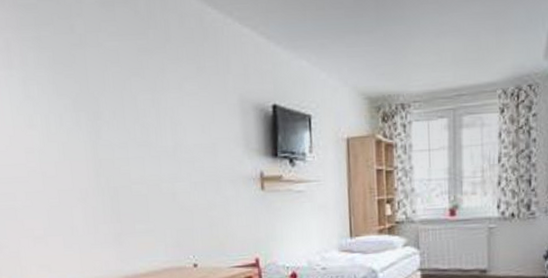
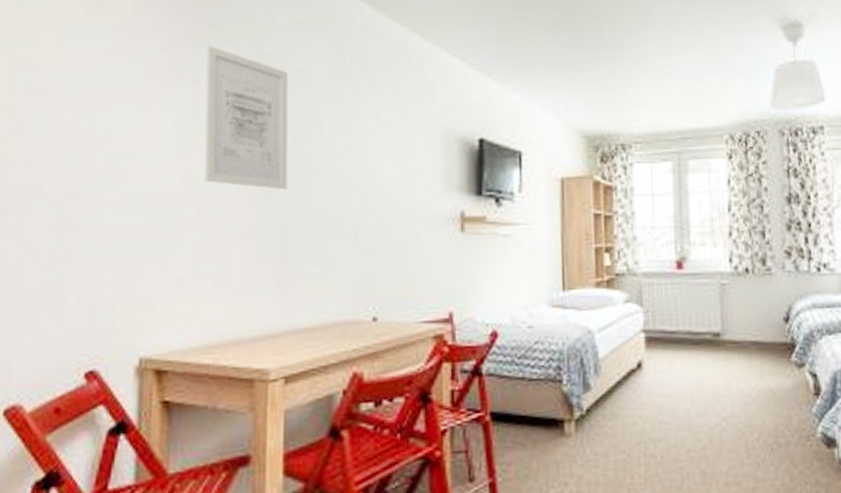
wall art: none [27,29,113,159] -> present [204,45,289,189]

